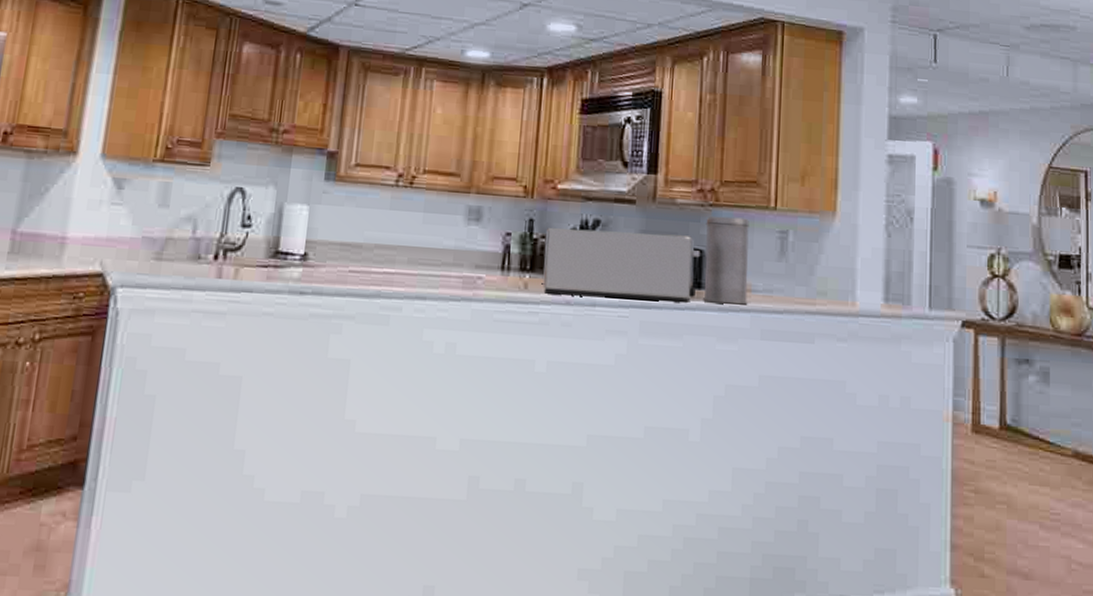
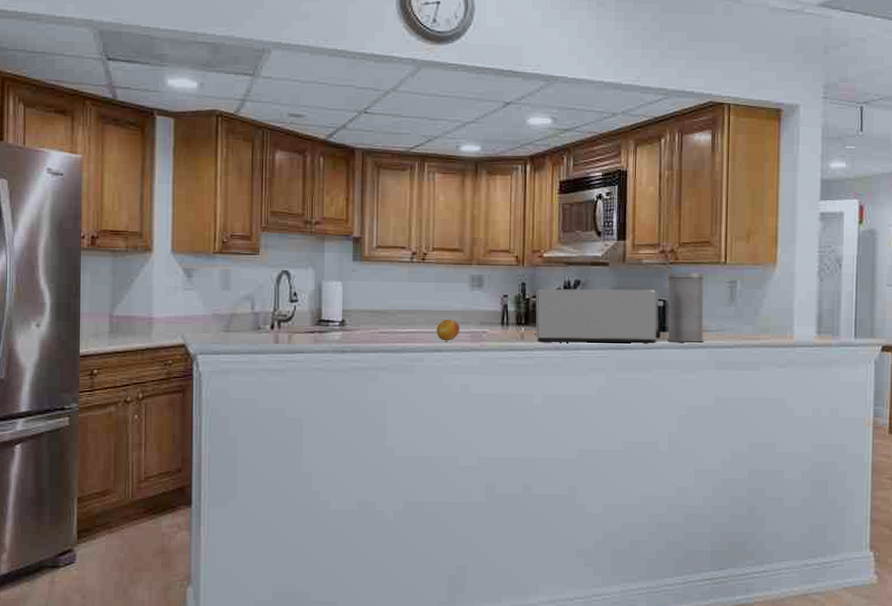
fruit: none [420,259,449,287] -> present [436,319,459,341]

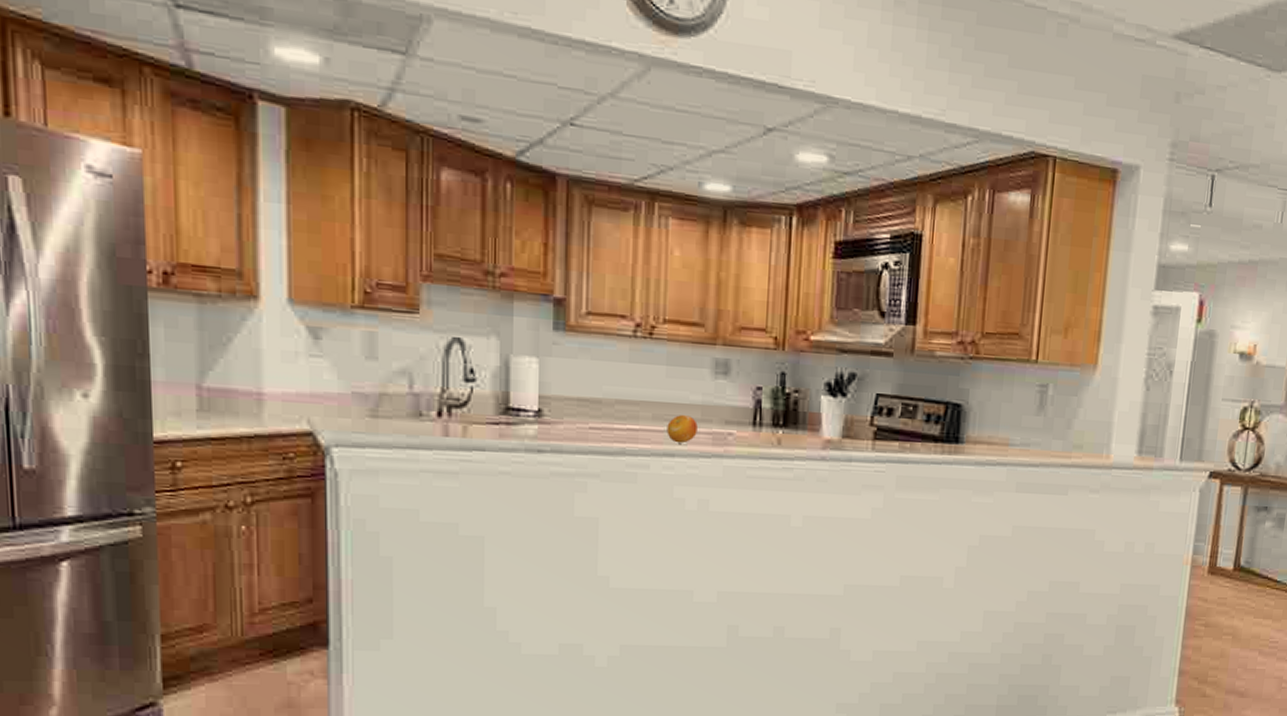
toaster: present [536,288,664,345] -> none [797,381,959,459]
canister: present [667,272,704,343] -> none [960,369,1010,459]

